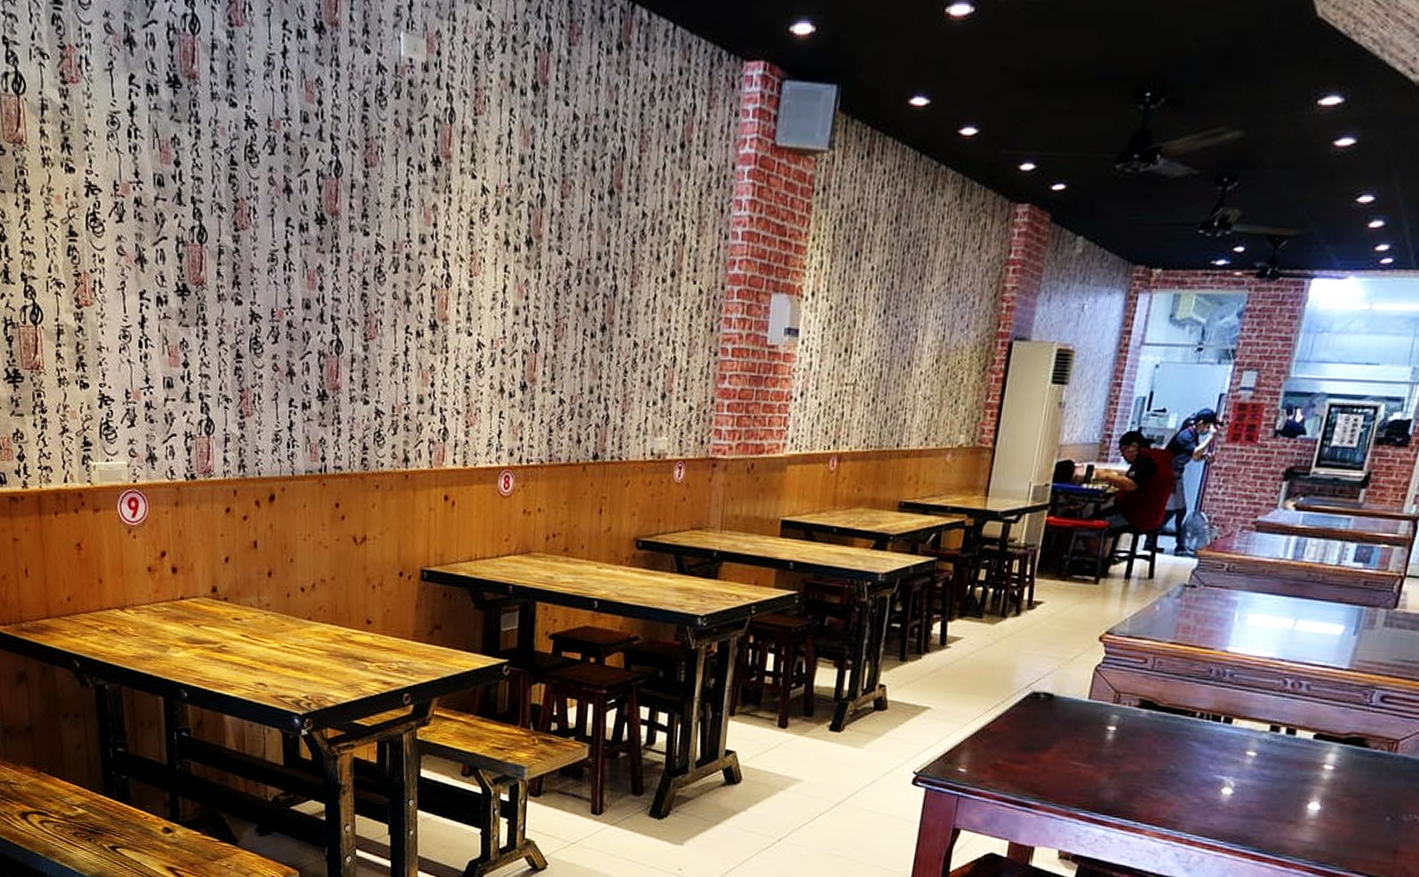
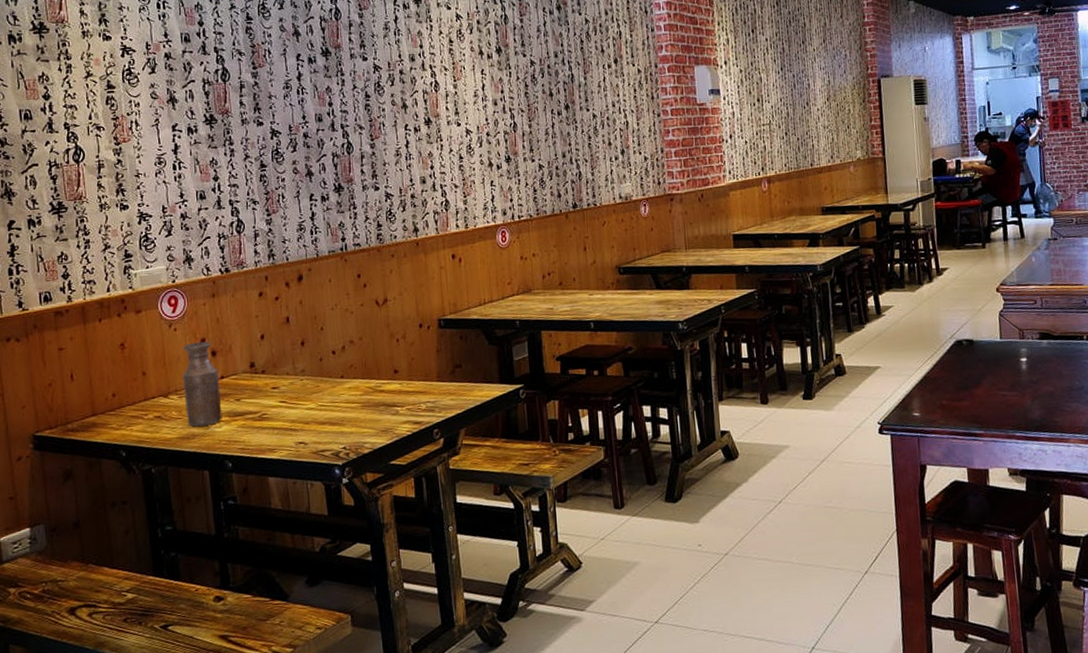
bottle: none [140,554,180,649] -> present [182,342,222,427]

